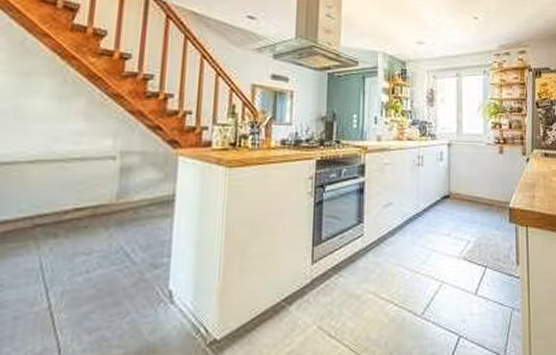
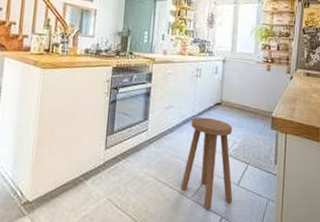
stool: none [407,214,471,329] -> present [180,117,233,210]

